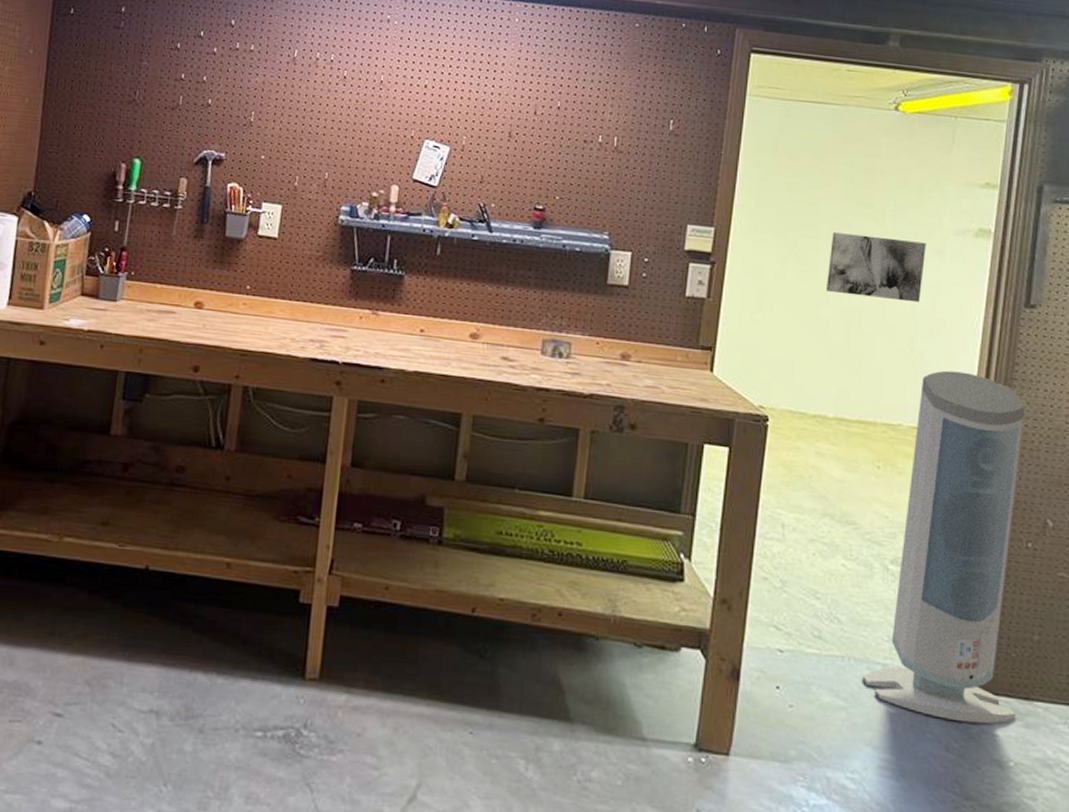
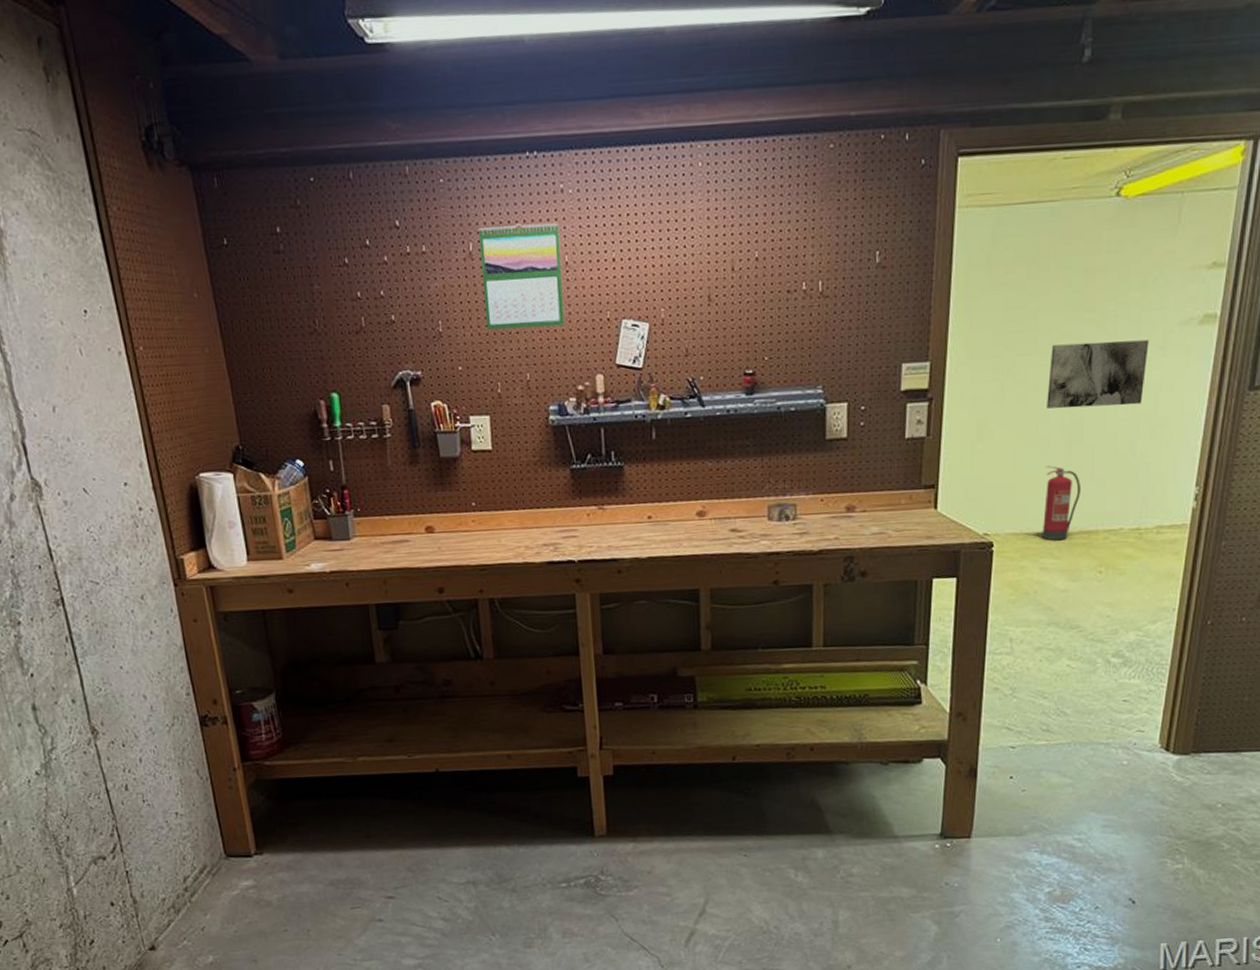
calendar: none [295,39,380,136] -> present [479,222,565,330]
fire extinguisher: none [818,347,859,427] -> present [1042,466,1080,541]
air purifier: present [862,370,1025,724] -> none [1086,466,1245,780]

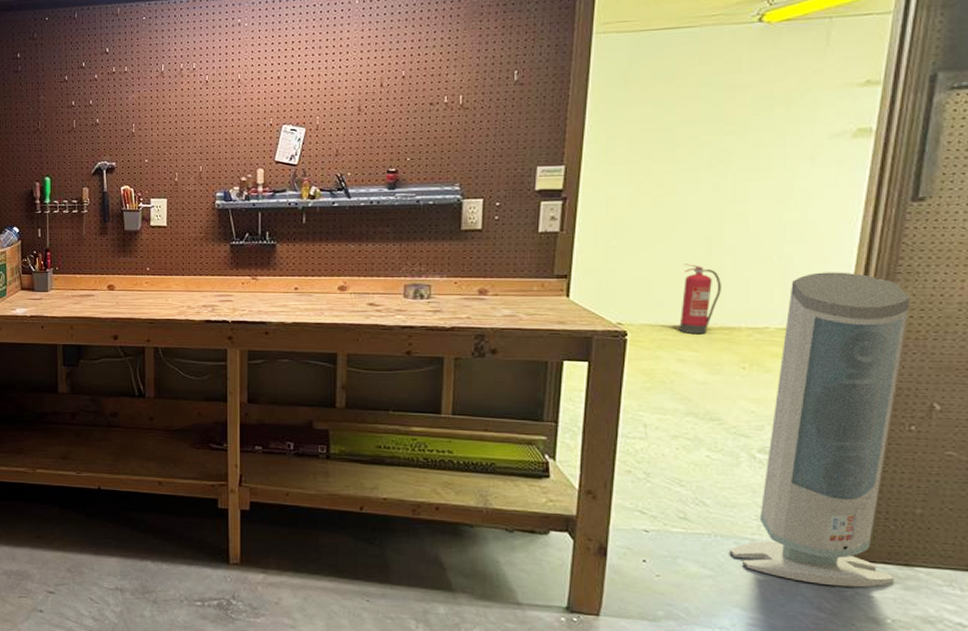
calendar: present [479,222,565,330] -> none [169,49,235,132]
wall art: present [1047,339,1149,409] -> none [685,151,796,212]
air purifier: none [1086,466,1245,780] -> present [729,272,910,588]

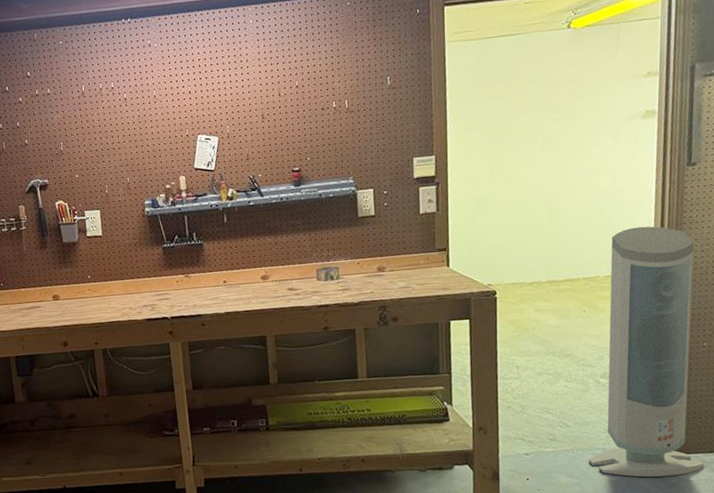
fire extinguisher: present [679,264,721,335] -> none [532,230,562,288]

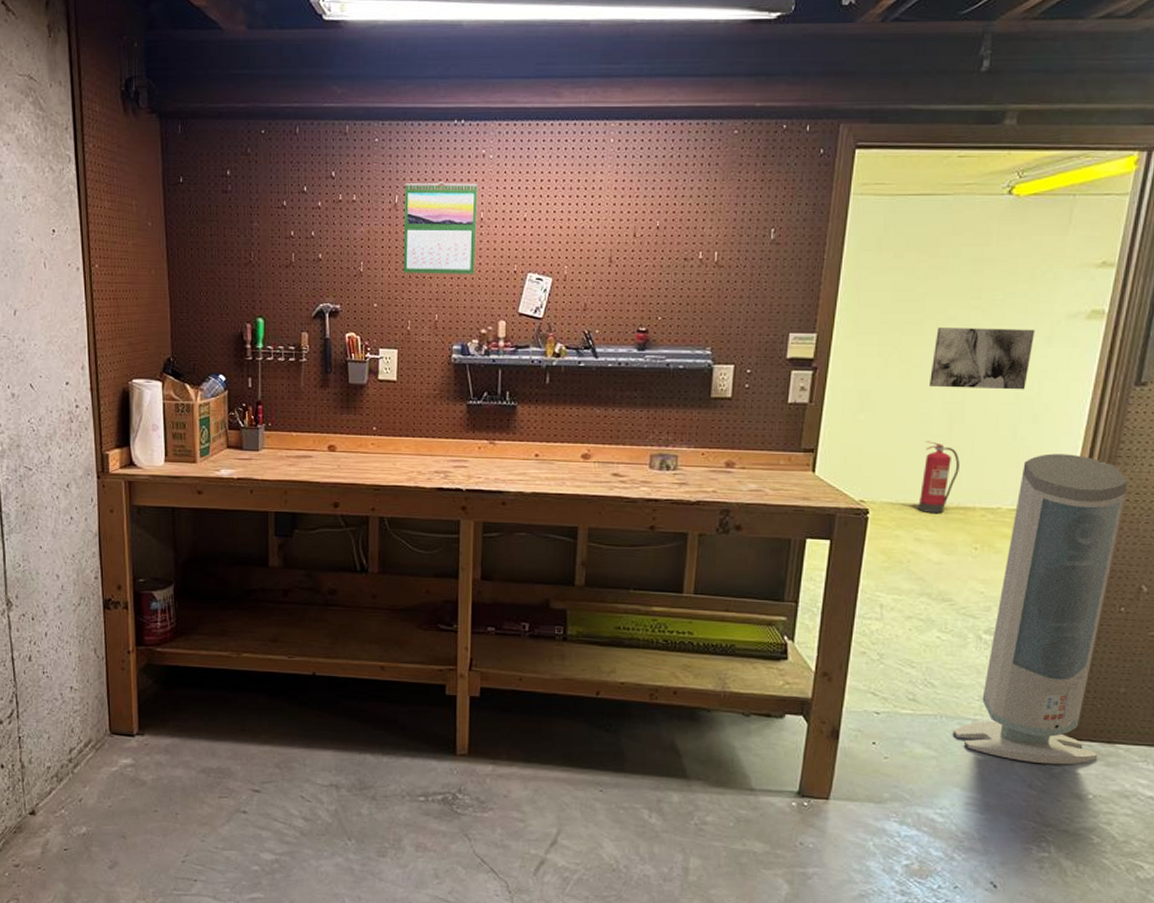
calendar: none [89,68,155,147] -> present [403,182,478,274]
wall art: none [528,131,605,187] -> present [930,327,1035,390]
fire extinguisher: none [532,230,562,288] -> present [918,441,960,514]

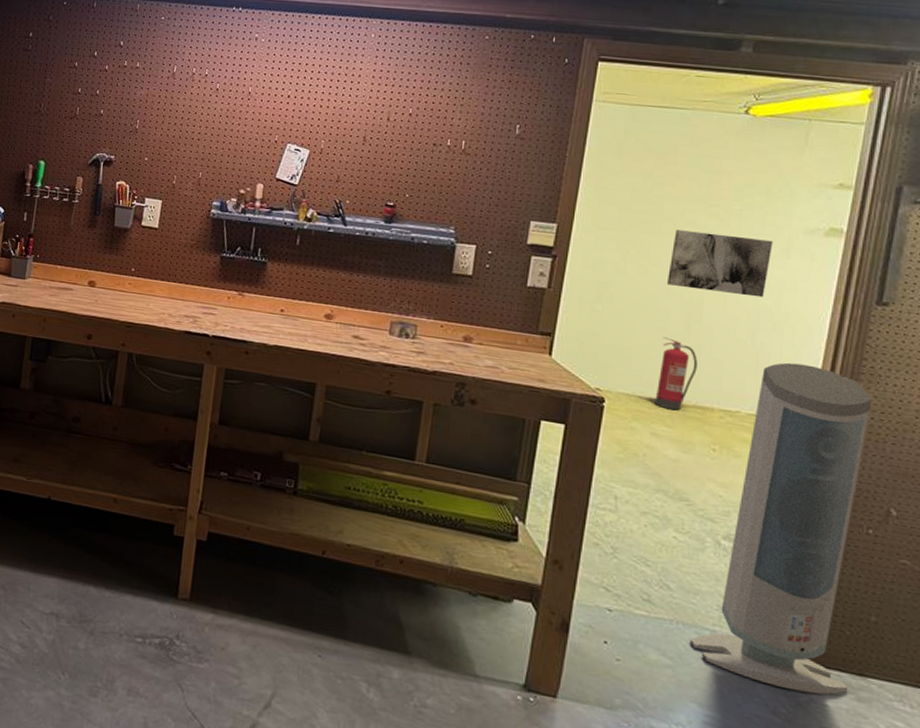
calendar: present [403,182,478,274] -> none [174,56,249,140]

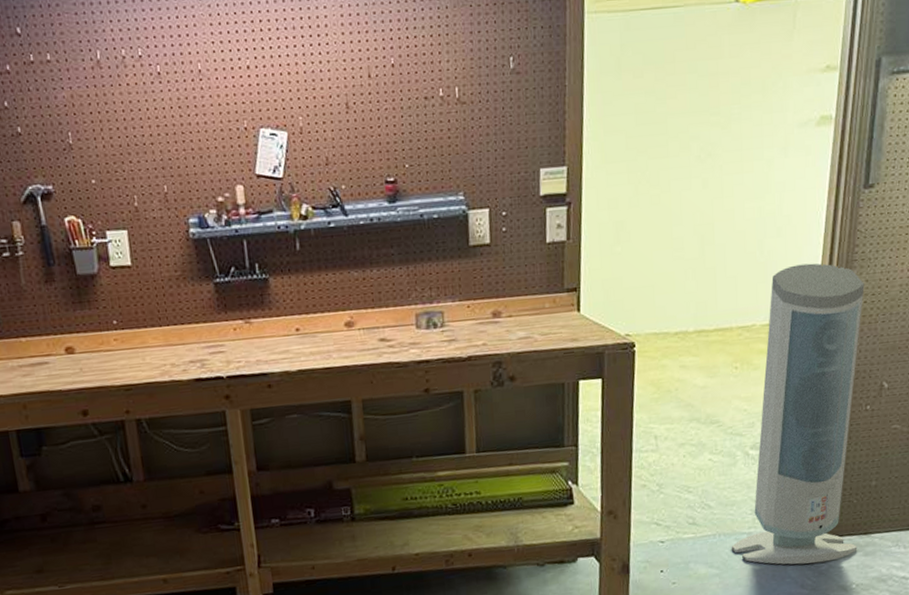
fire extinguisher: present [654,337,697,411] -> none [680,266,714,339]
wall art: present [667,230,773,298] -> none [679,141,771,211]

